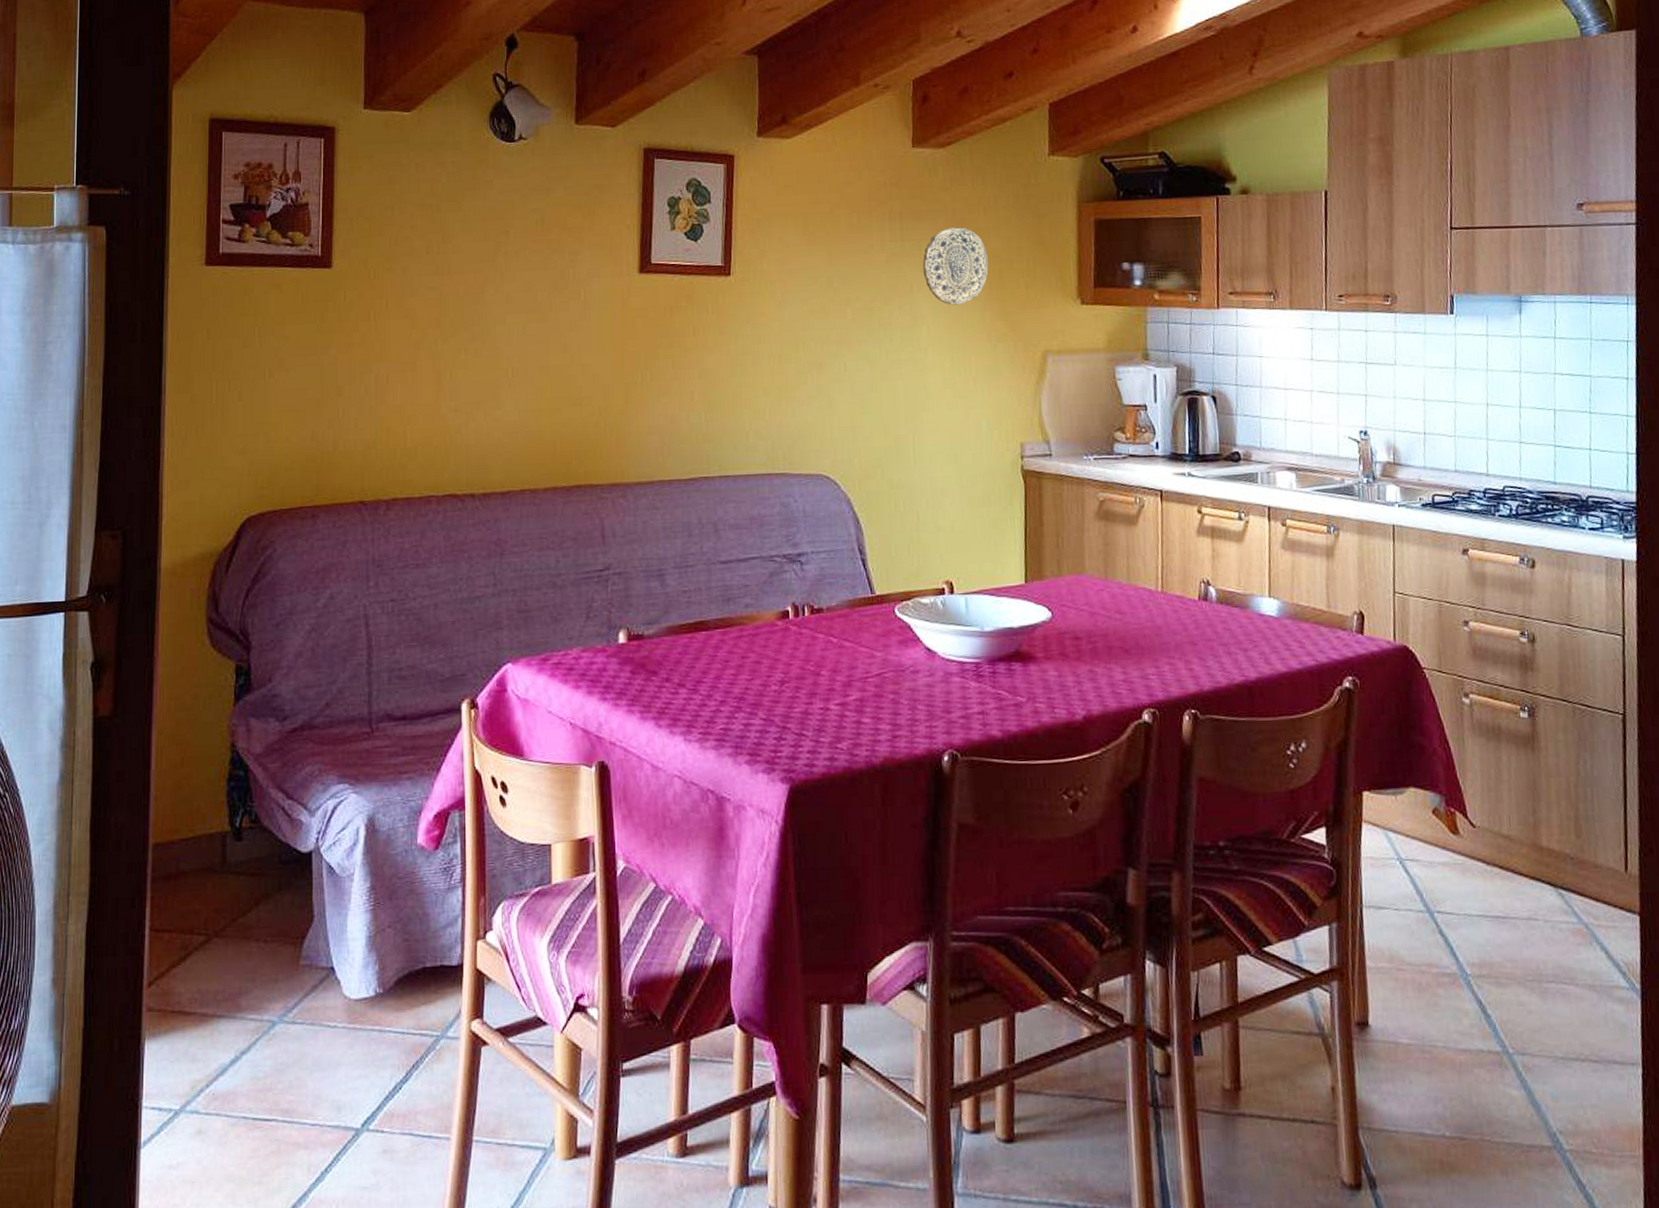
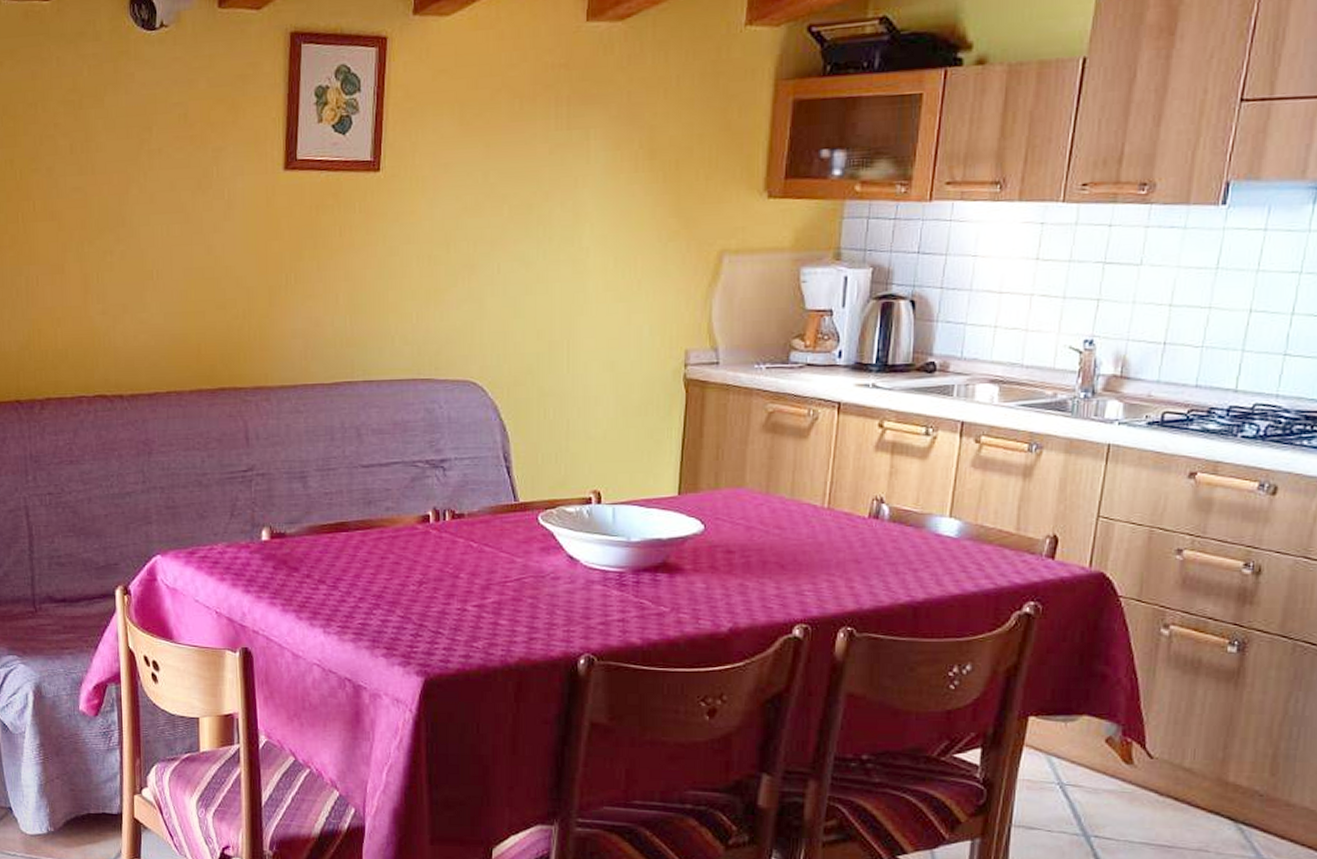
decorative plate: present [923,227,989,306] -> none [590,112,665,201]

